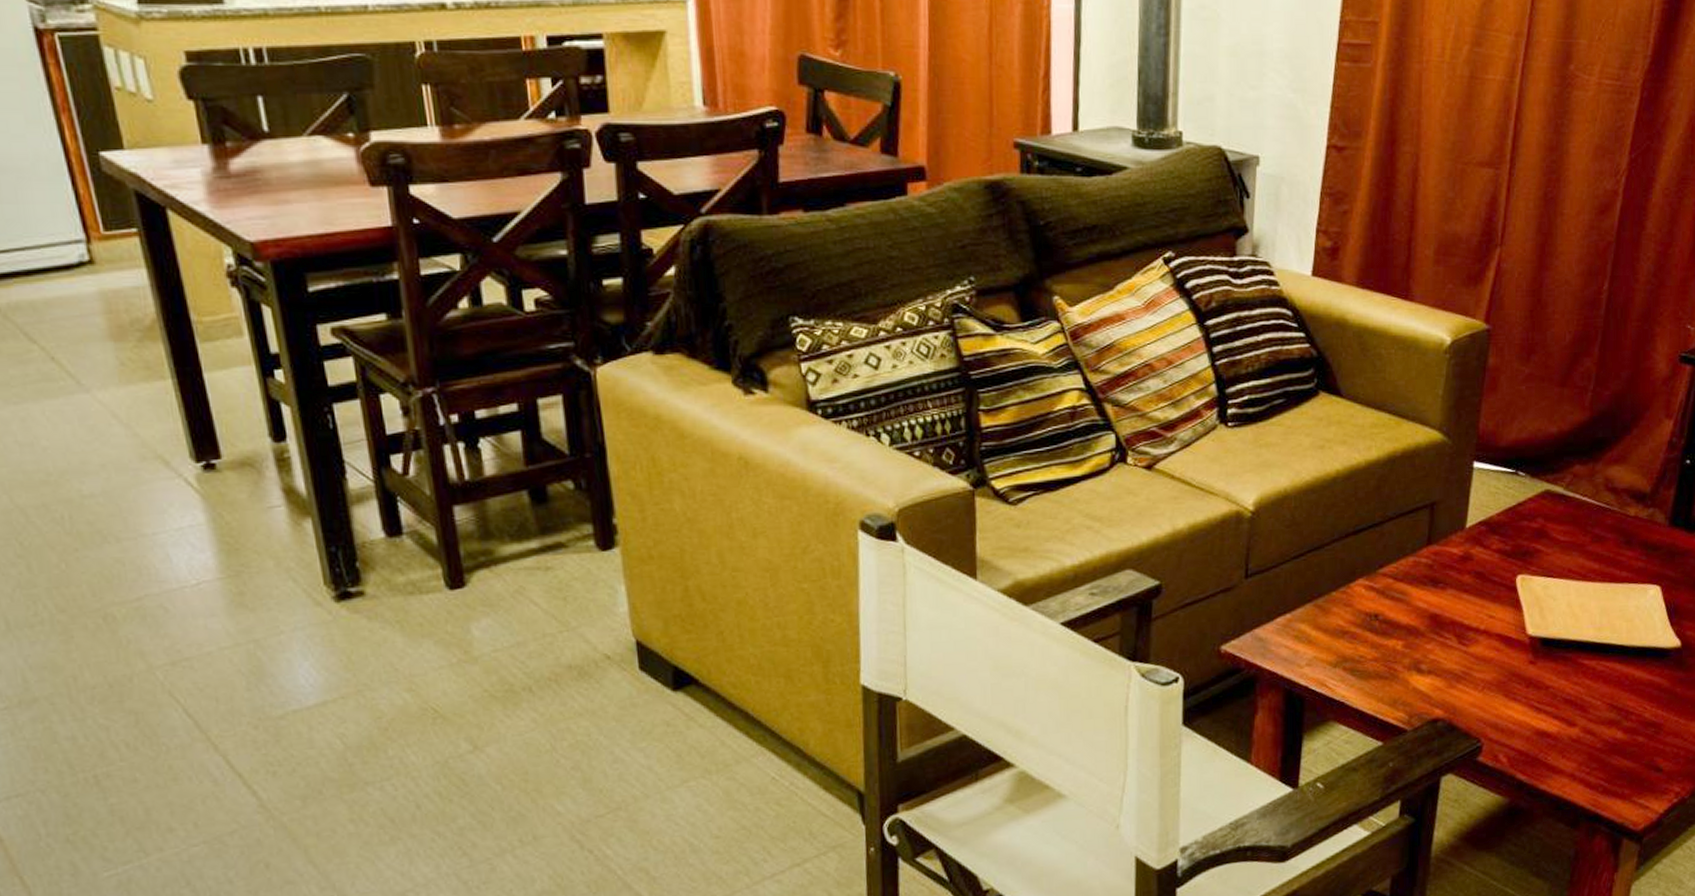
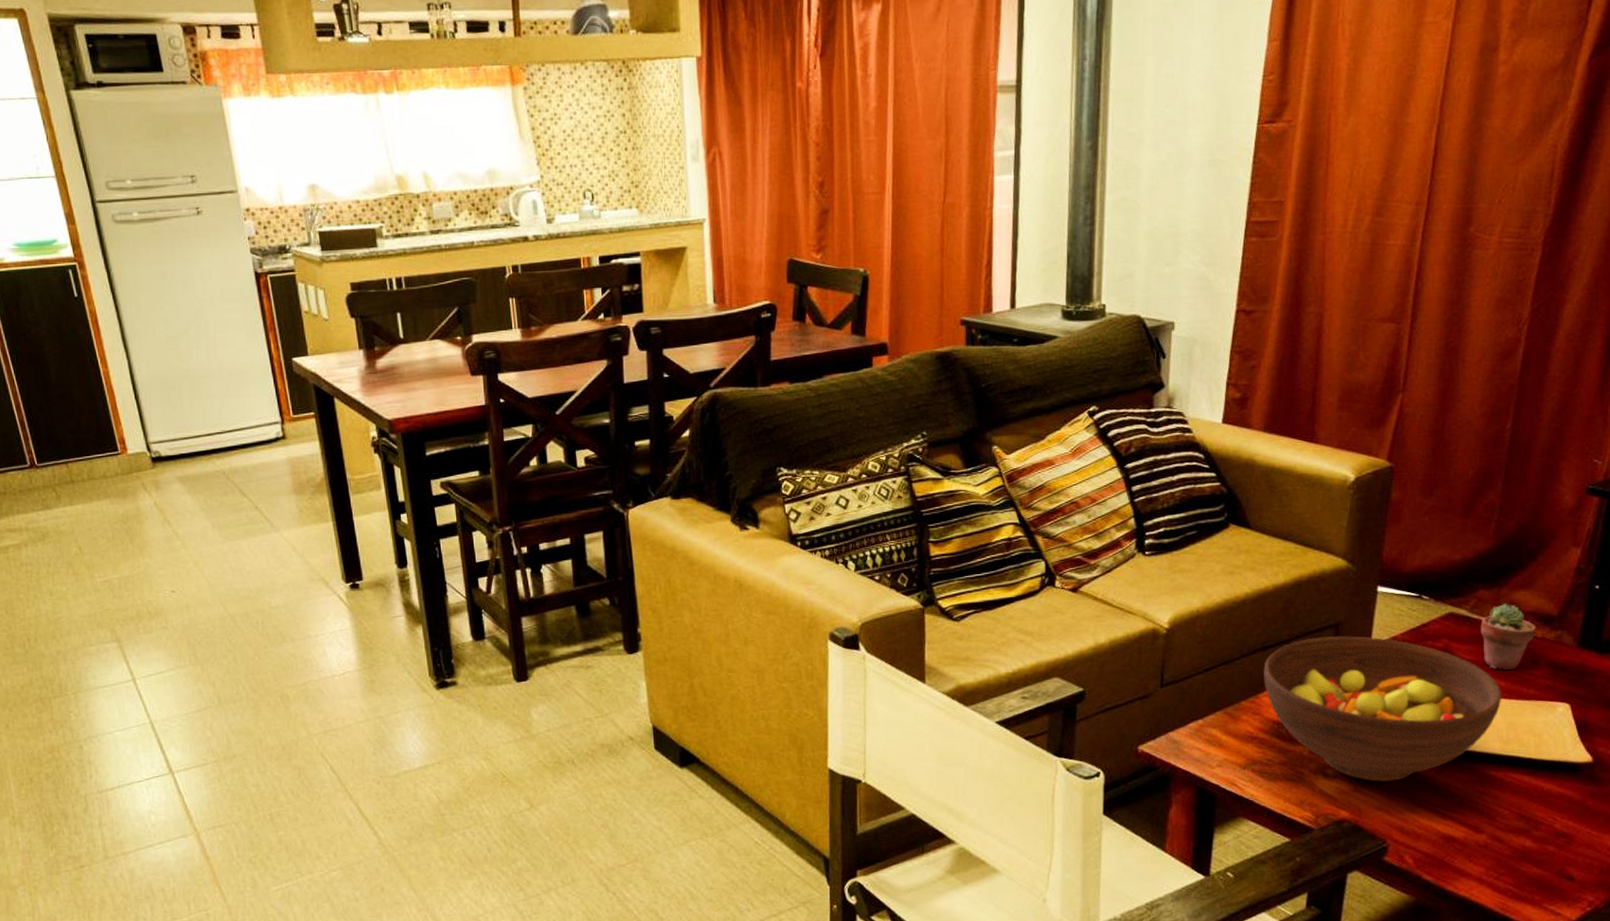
fruit bowl: none [1355,516,1596,677] -> present [1263,635,1502,783]
potted succulent: none [1575,480,1630,551] -> present [1480,604,1536,670]

